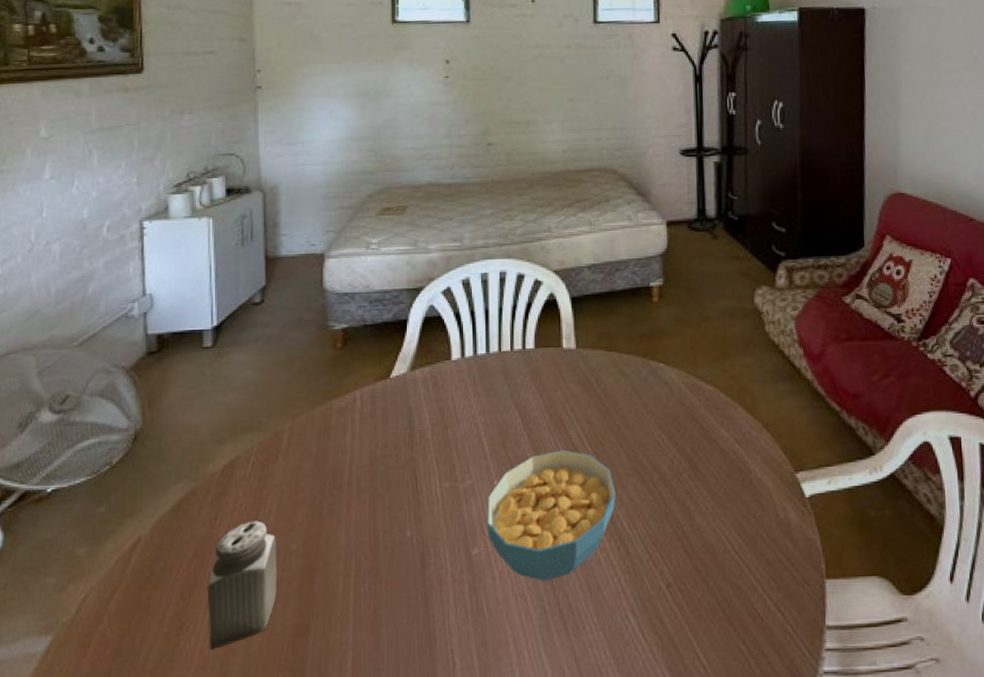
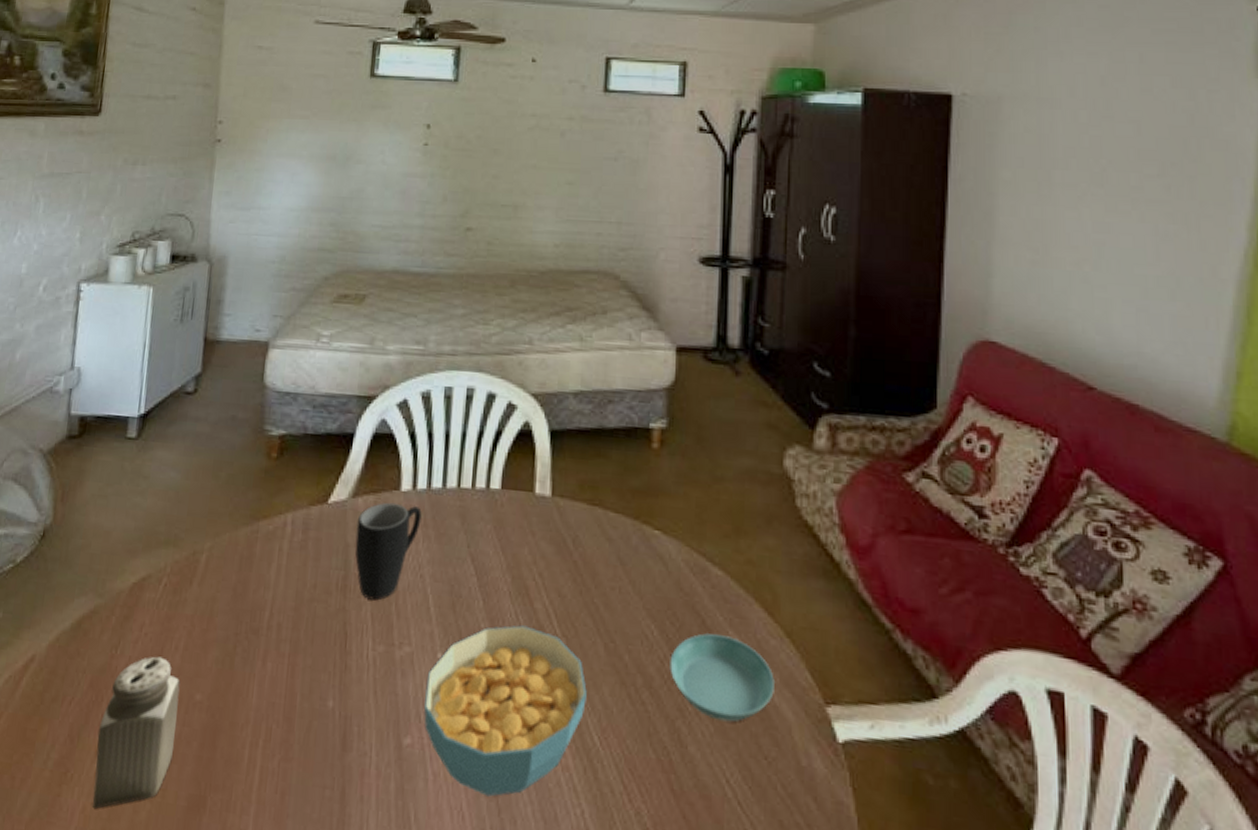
mug: none [417,370,471,449] -> present [355,502,422,600]
saucer: none [678,434,757,496] -> present [670,633,774,722]

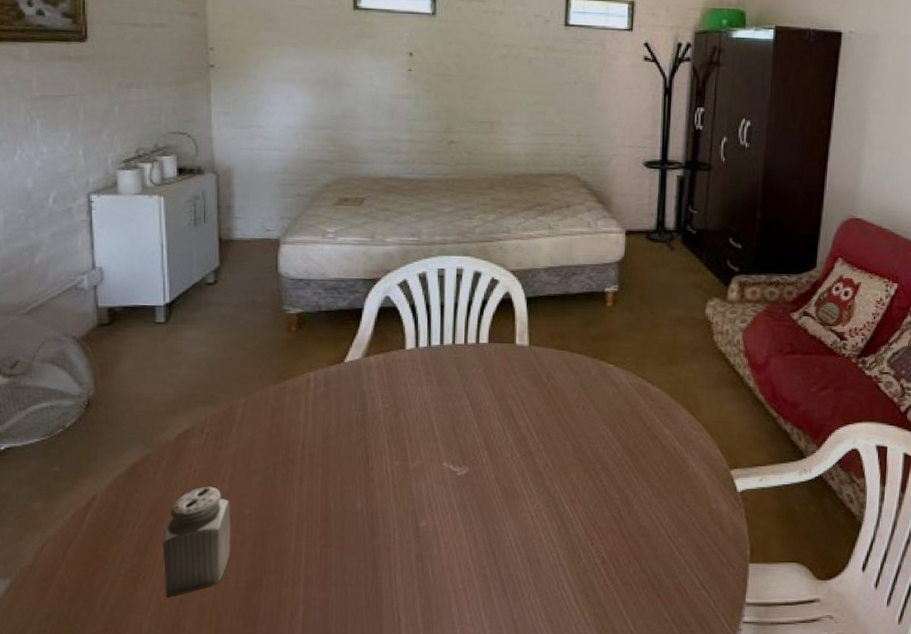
mug: present [355,502,422,600] -> none [370,358,424,430]
cereal bowl: present [424,625,587,797] -> none [435,438,559,553]
saucer: present [670,633,774,722] -> none [620,431,695,487]

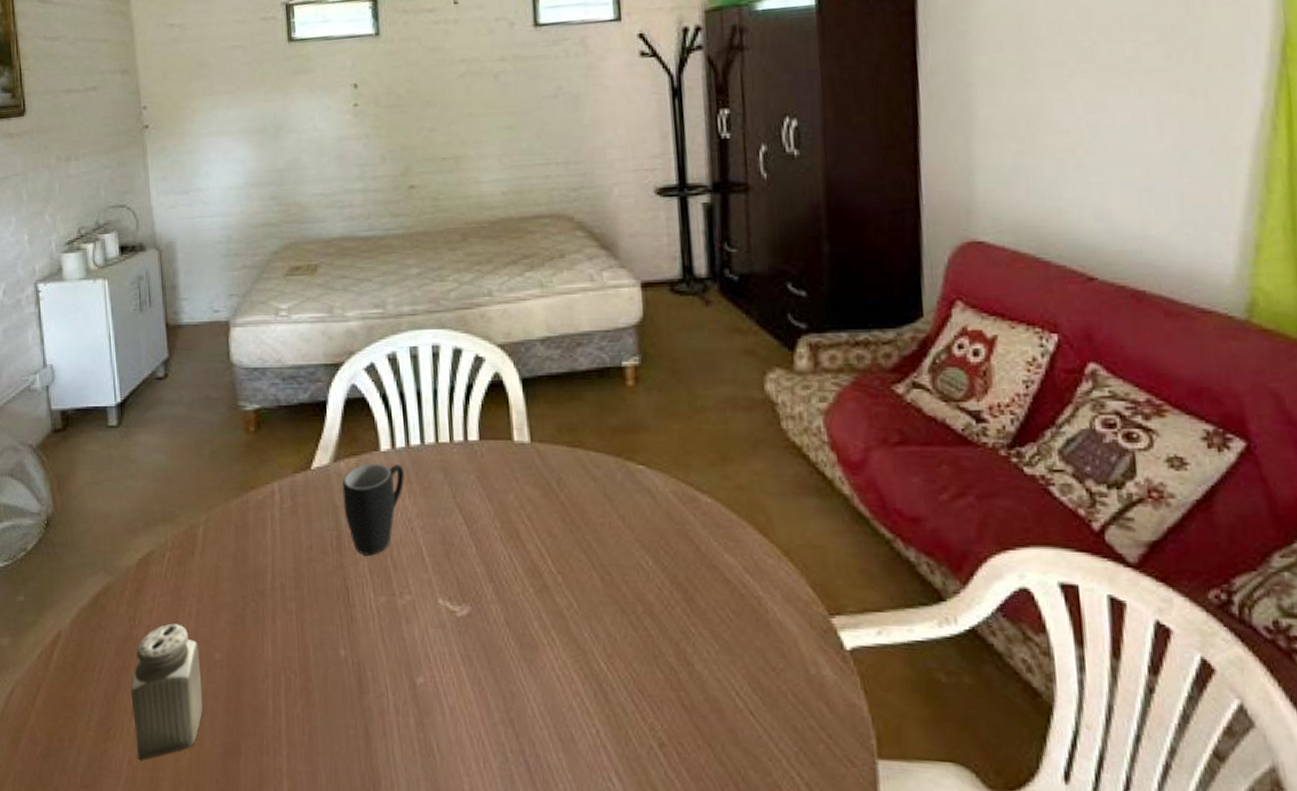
mug: none [370,358,424,430] -> present [342,463,405,556]

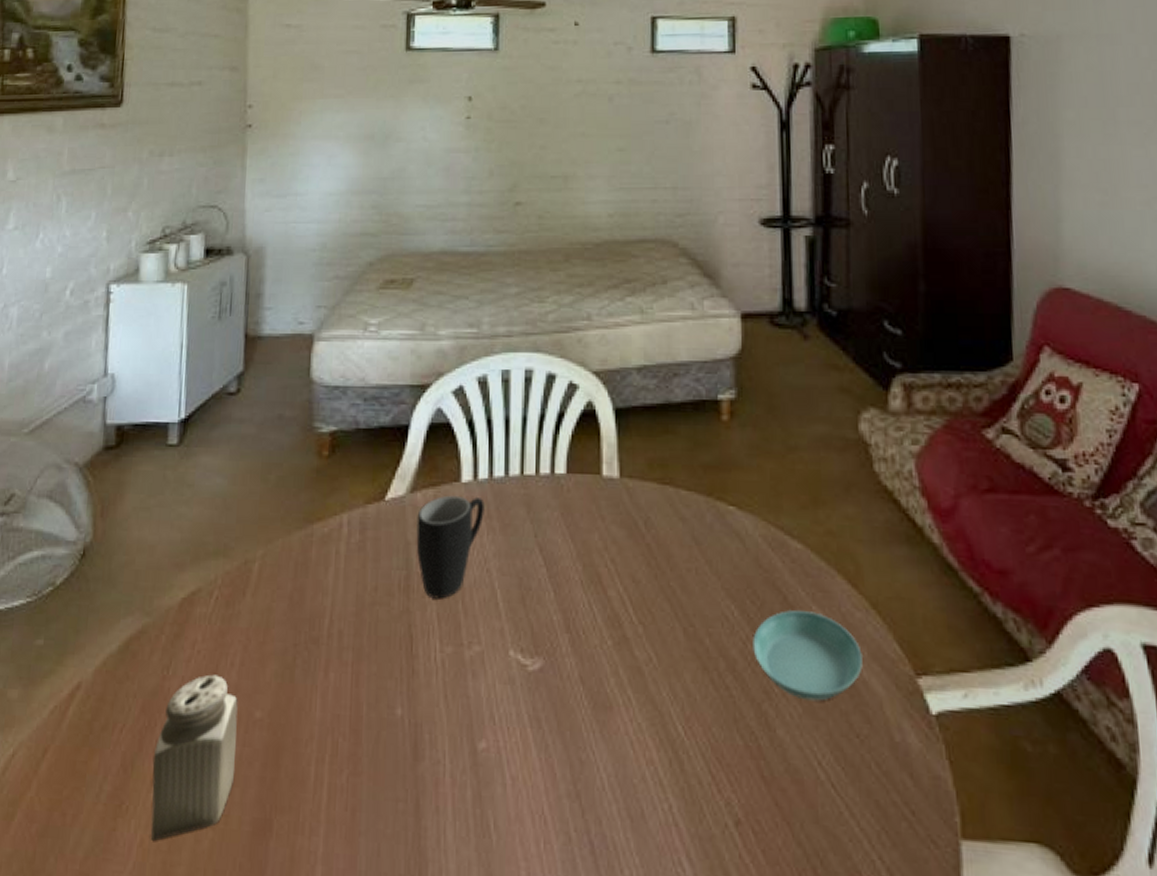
saucer: none [668,559,776,639] -> present [753,610,863,701]

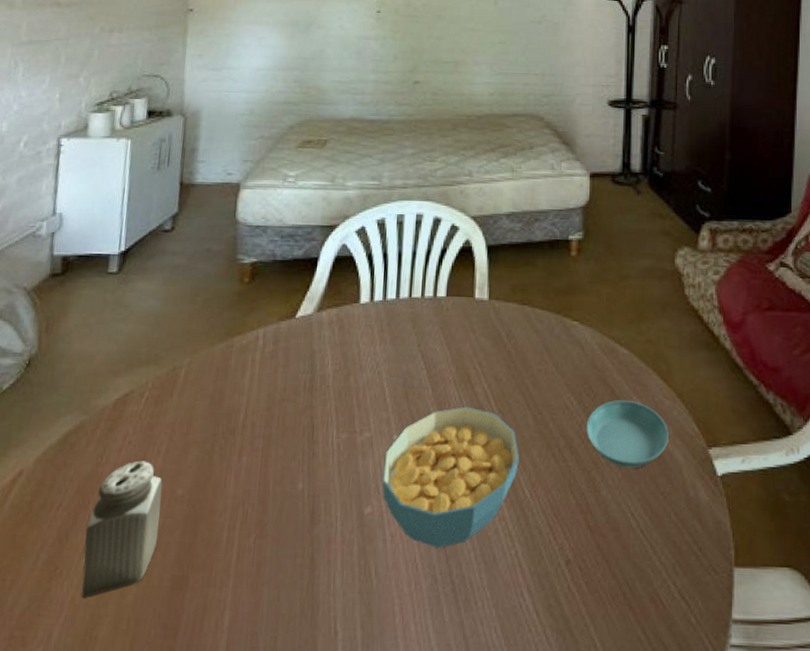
mug: present [416,495,484,599] -> none [320,313,378,396]
cereal bowl: none [498,615,668,798] -> present [382,406,519,548]

